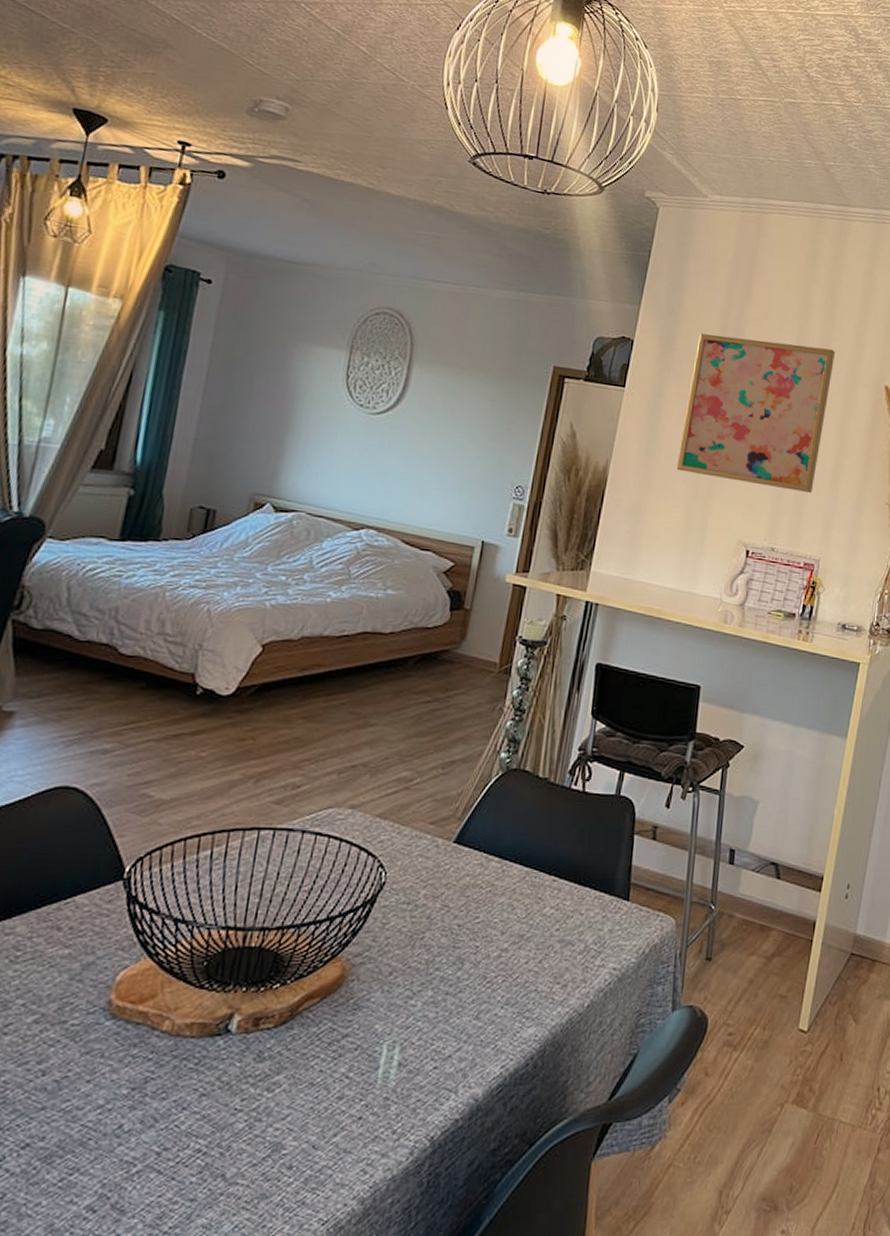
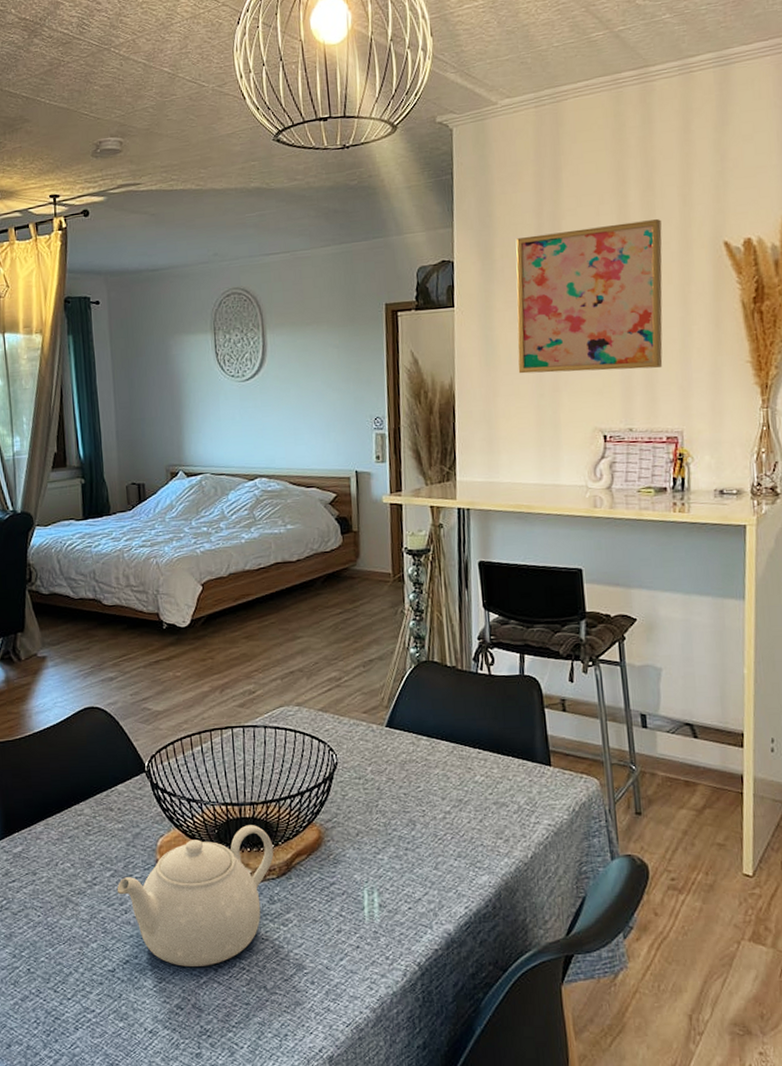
teapot: none [37,957,279,1150] -> present [116,825,274,967]

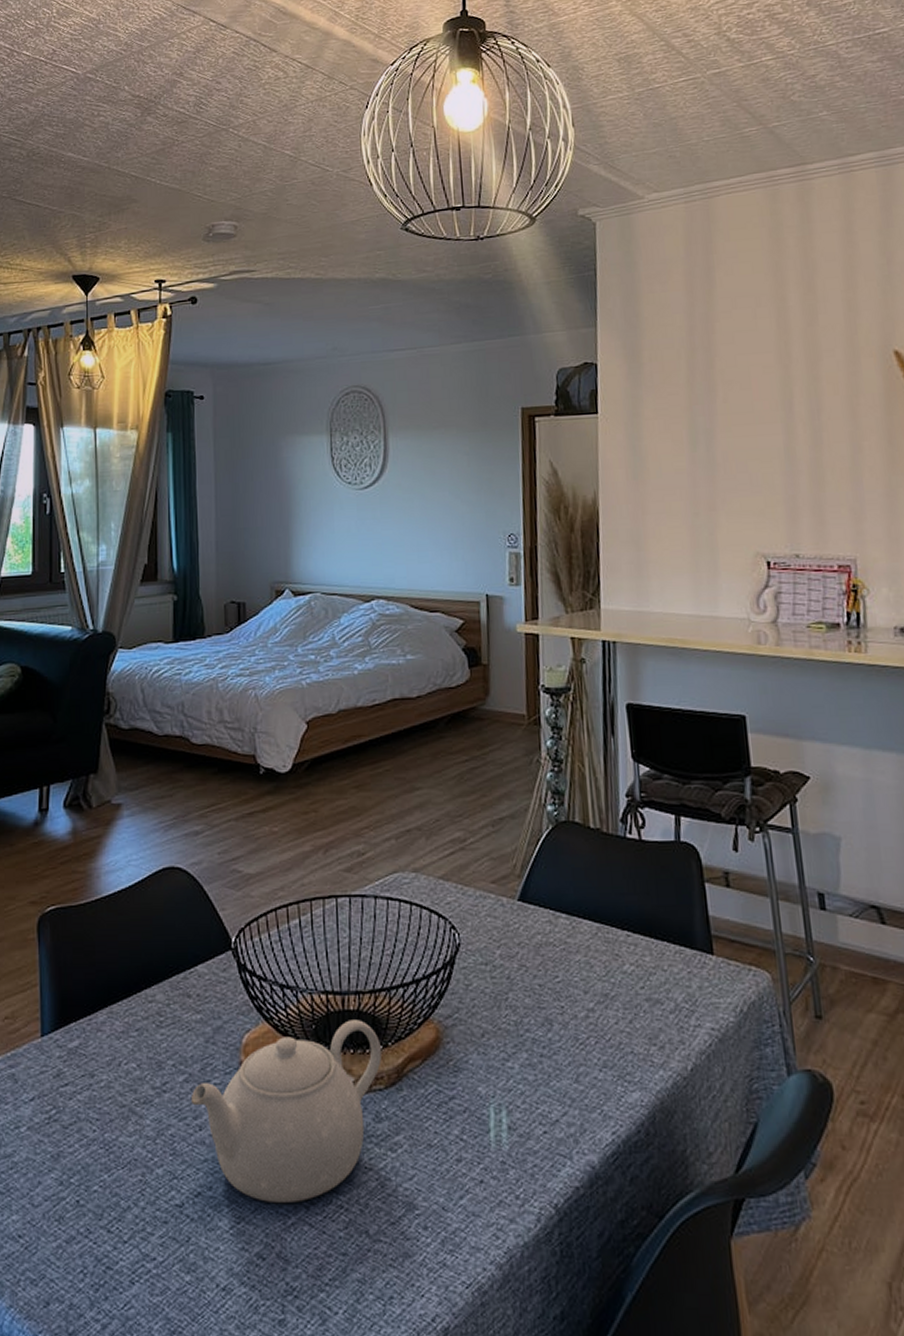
wall art: present [515,219,663,374] -> none [665,324,831,490]

